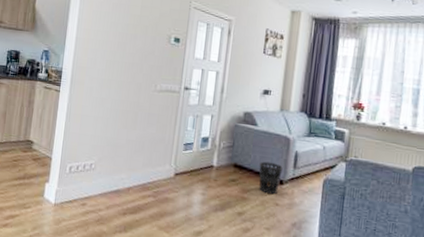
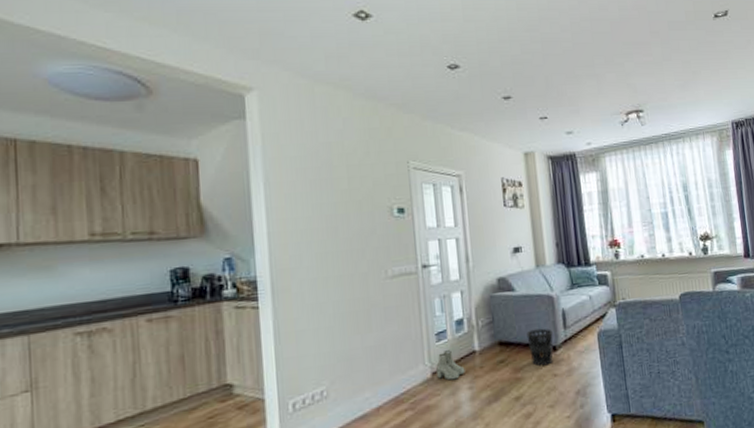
boots: none [178,159,202,184] -> present [436,350,465,381]

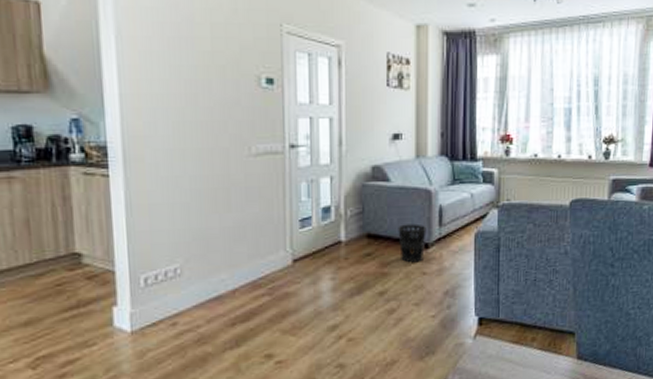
boots: present [436,350,465,381] -> none [298,238,329,269]

